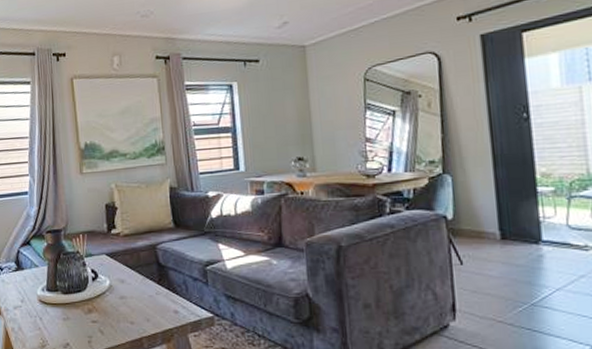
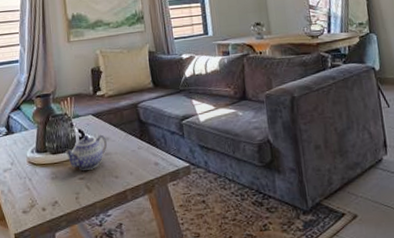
teapot: none [77,276,123,313] -> present [65,134,108,170]

